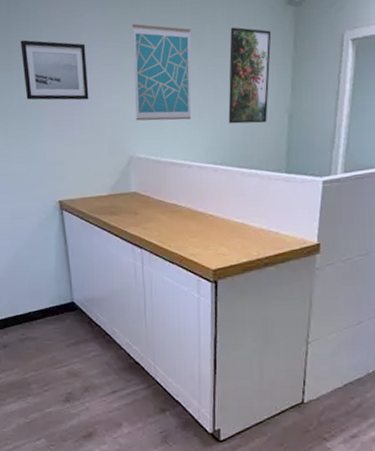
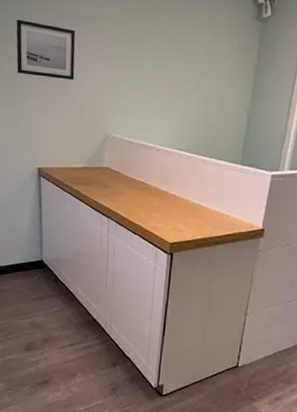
wall art: present [131,23,192,121] -> none [115,18,171,109]
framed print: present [228,27,272,124] -> none [196,33,240,120]

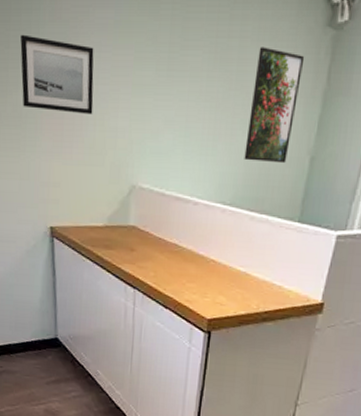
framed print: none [196,33,240,120] -> present [244,47,305,164]

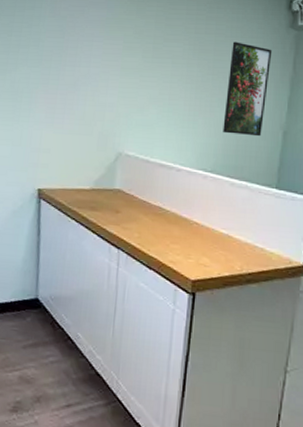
wall art: present [20,34,94,115] -> none [20,26,88,91]

